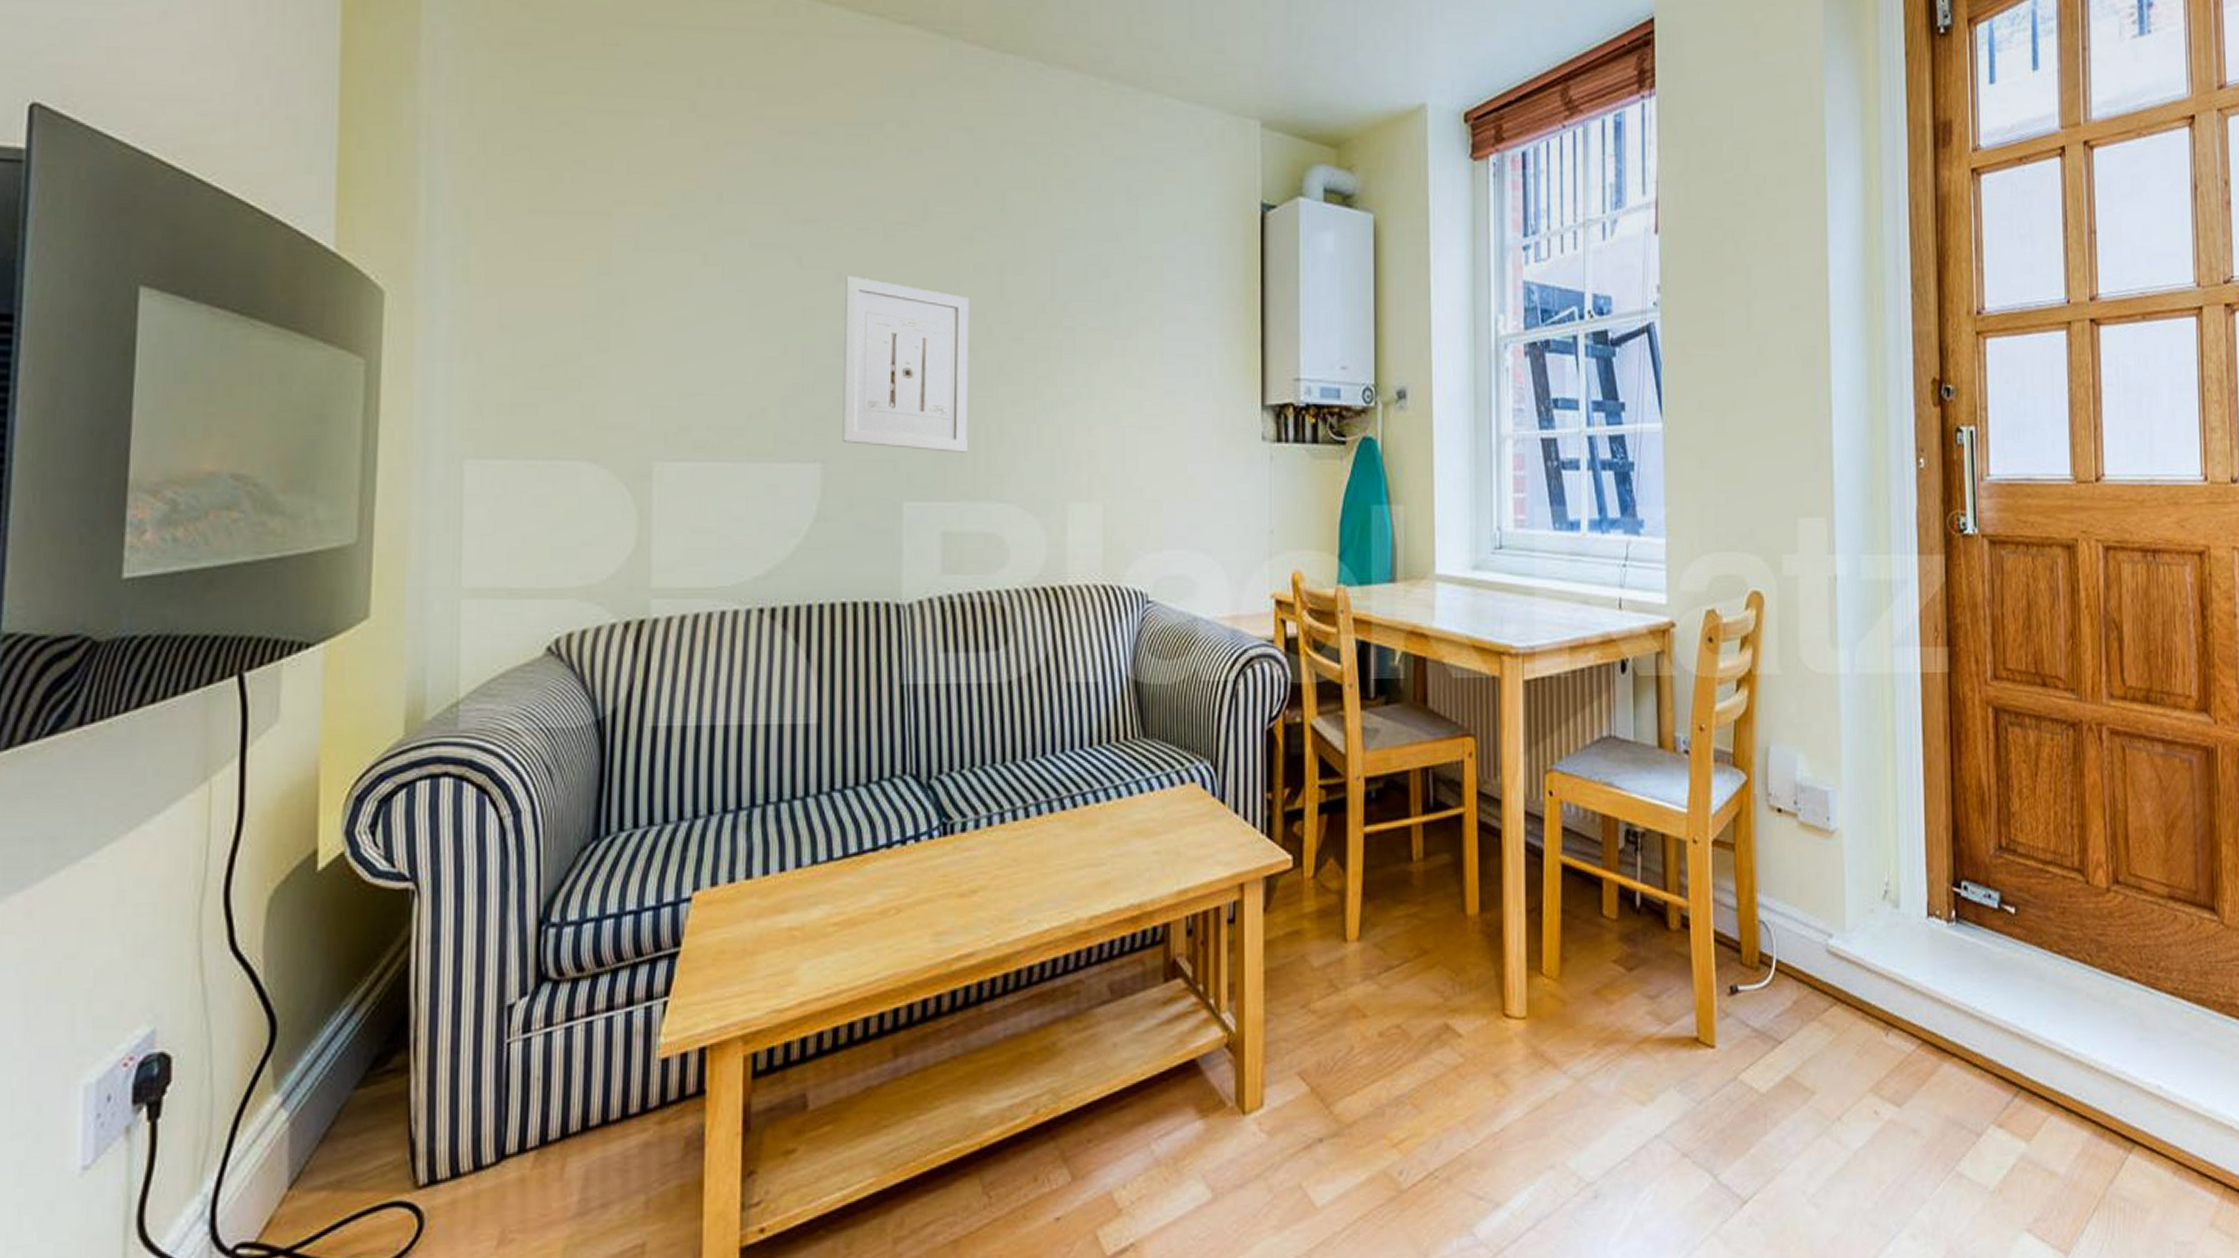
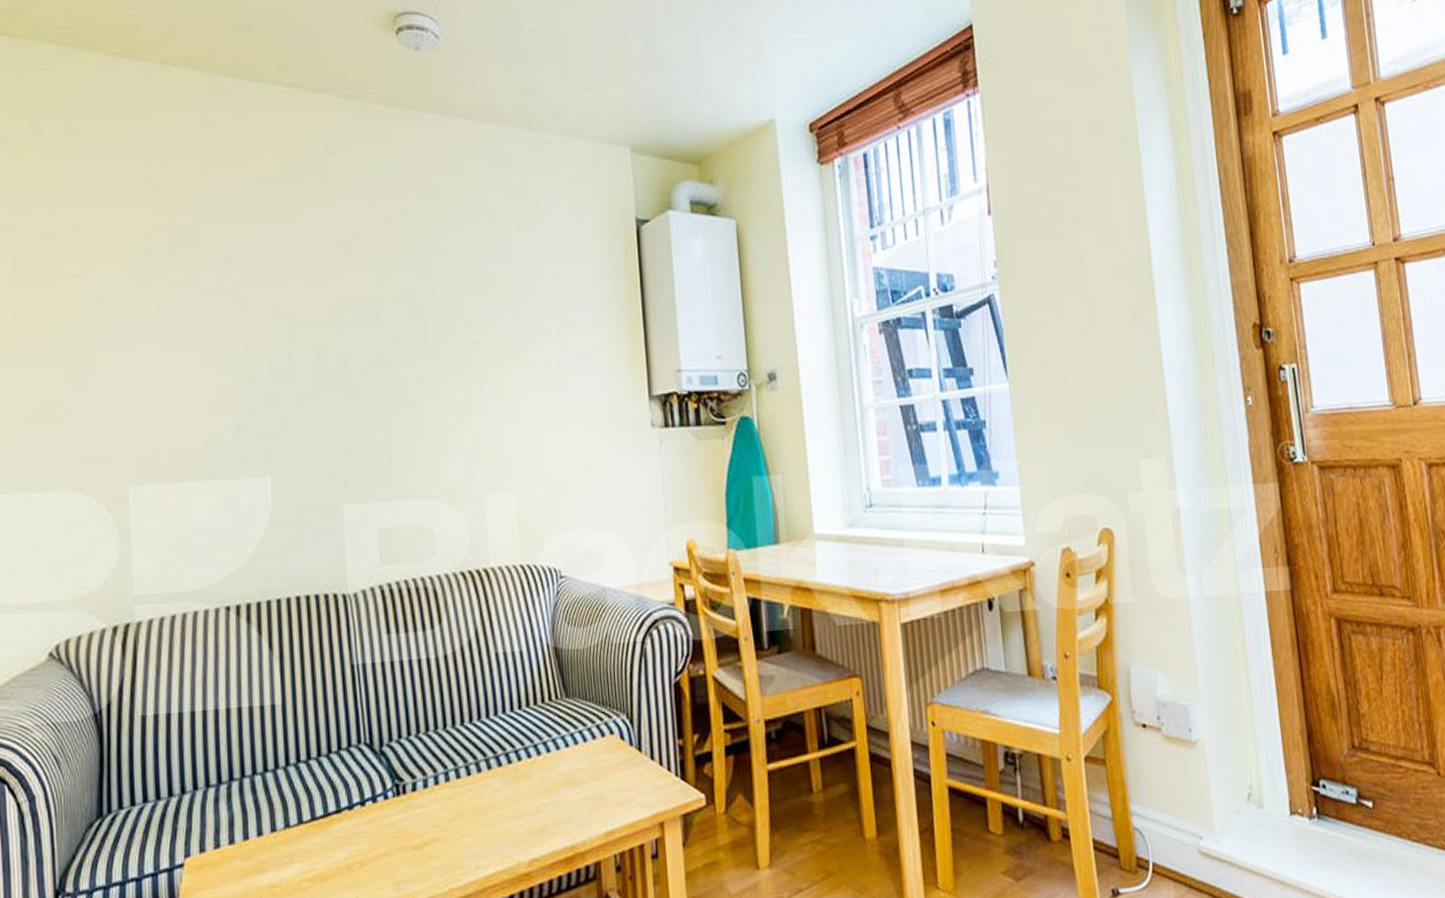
wall art: present [842,275,968,453] -> none [282,312,395,459]

